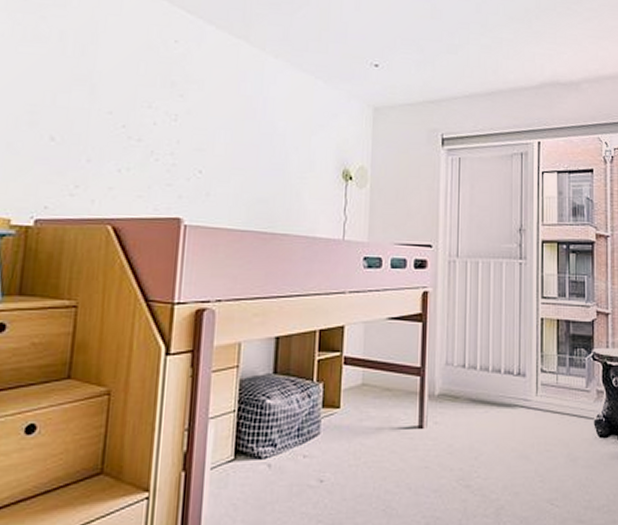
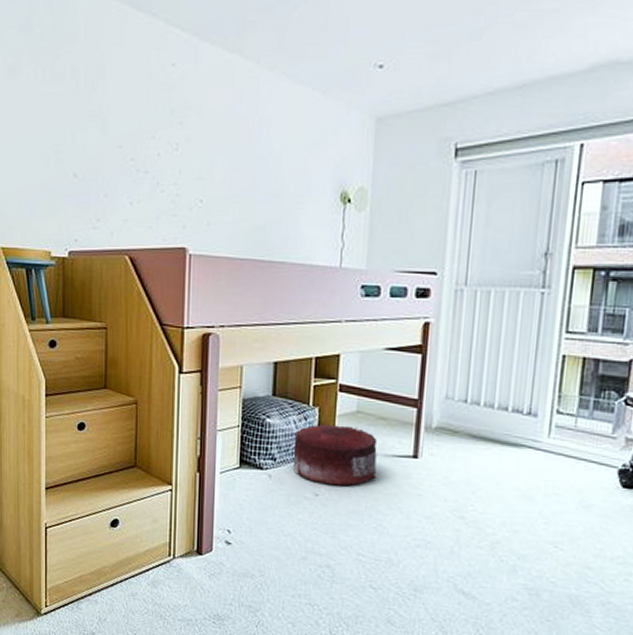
pouf: none [295,400,384,468] -> present [293,424,378,486]

